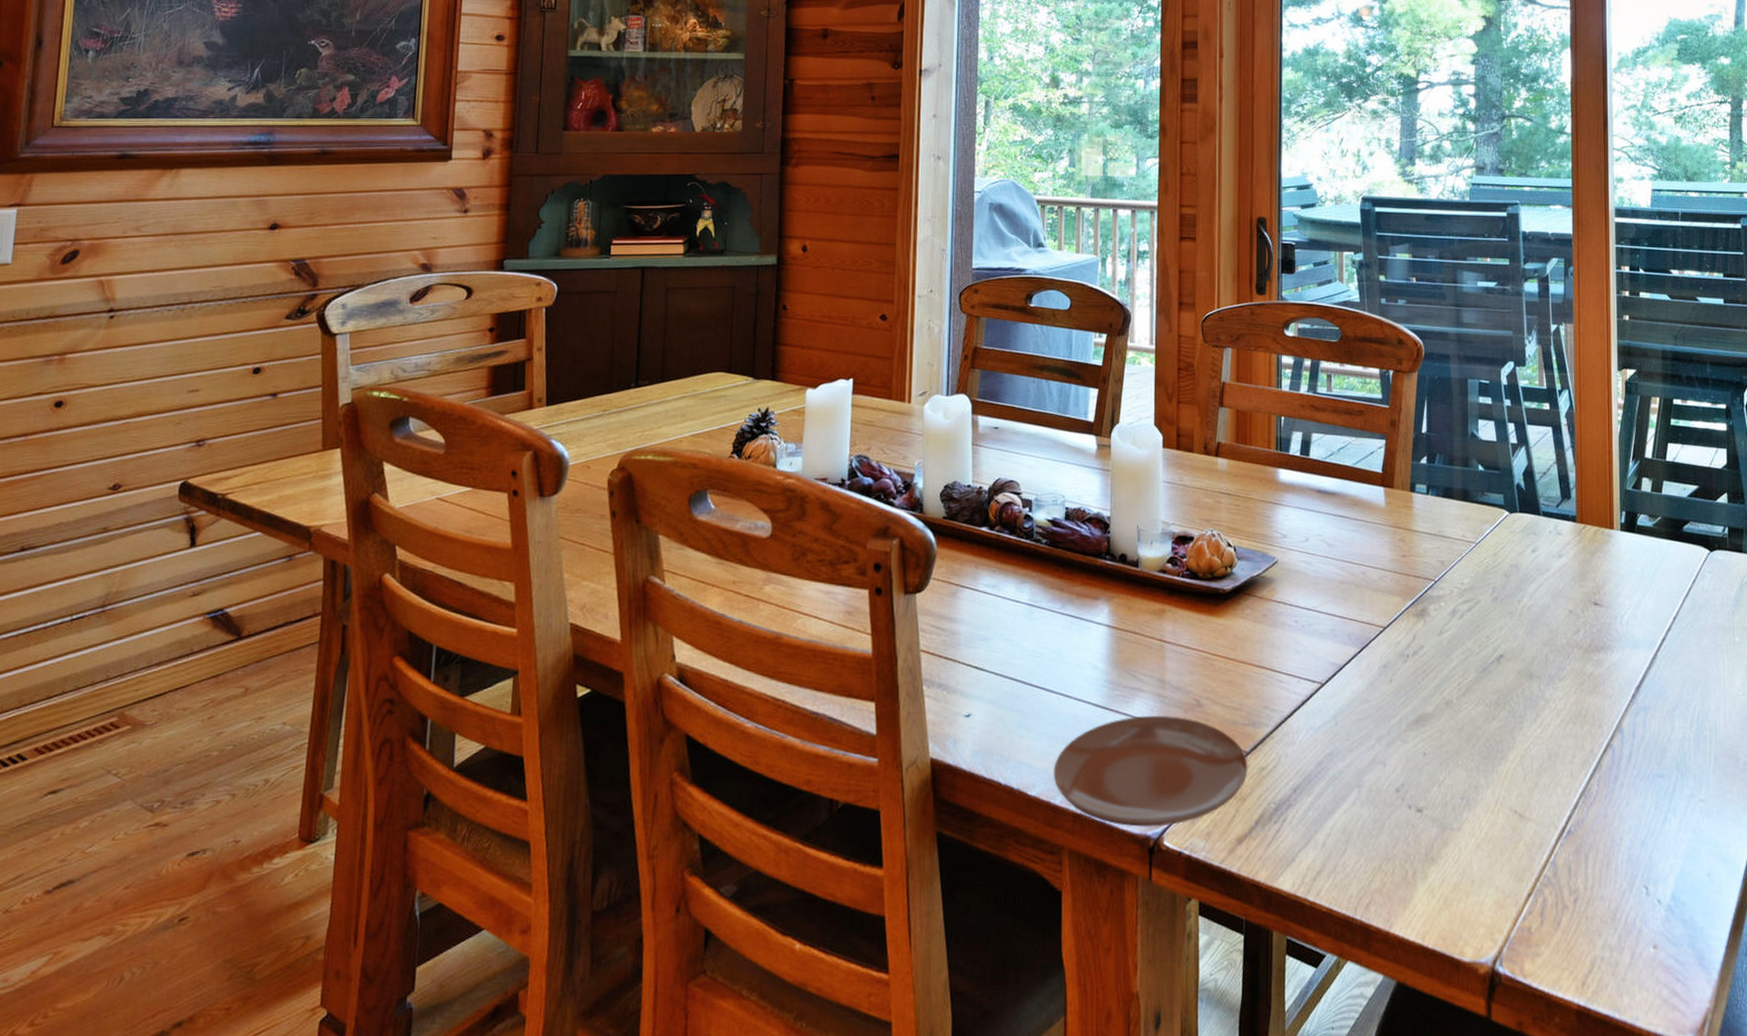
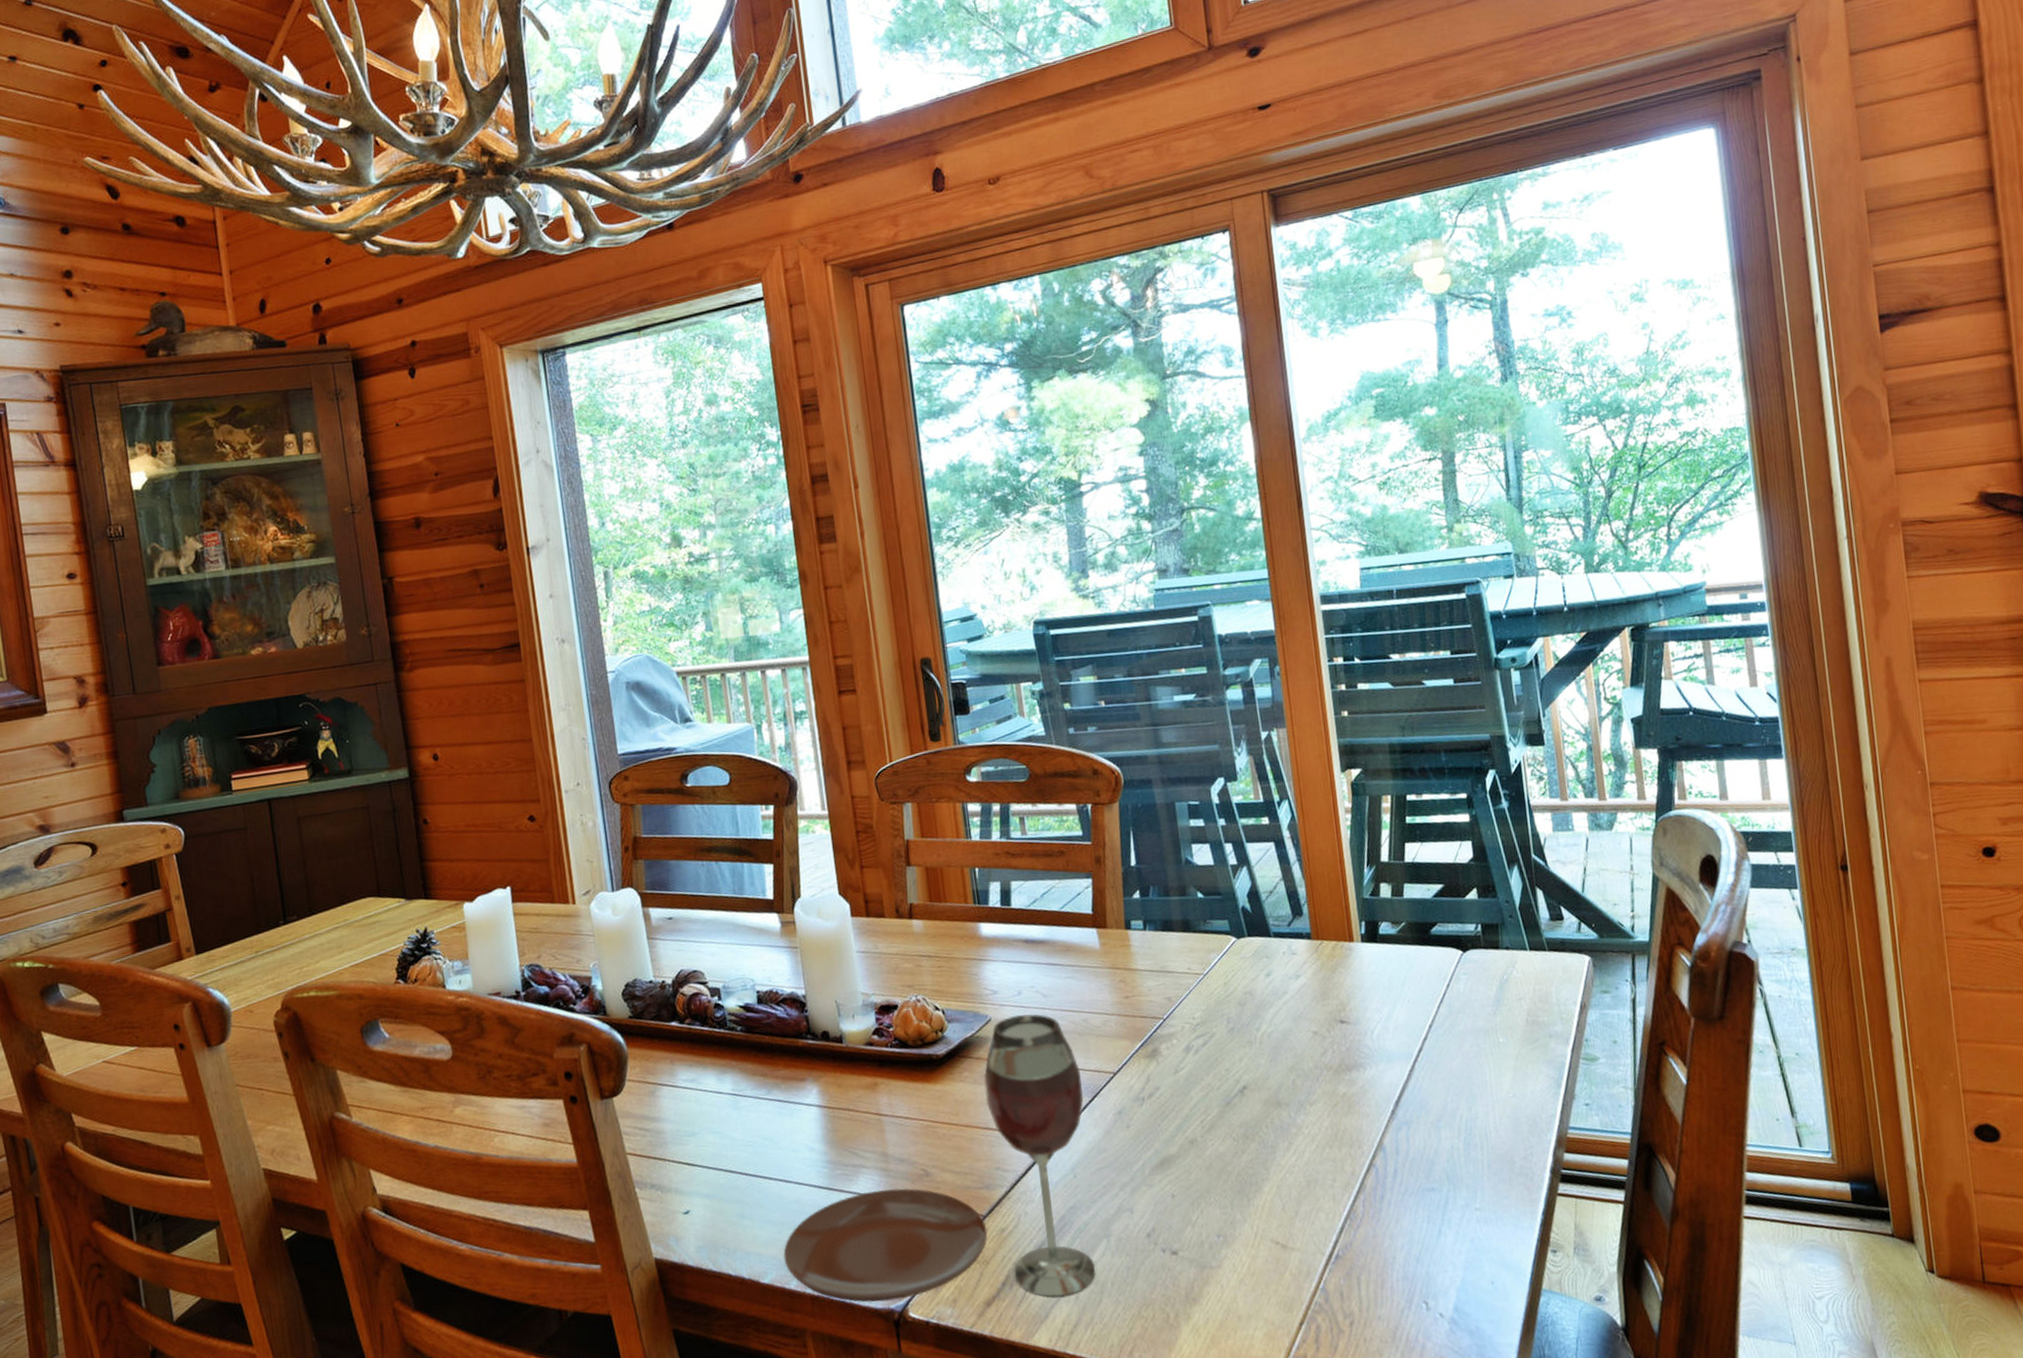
wineglass: none [1262,561,1353,841] -> present [984,1014,1095,1296]

